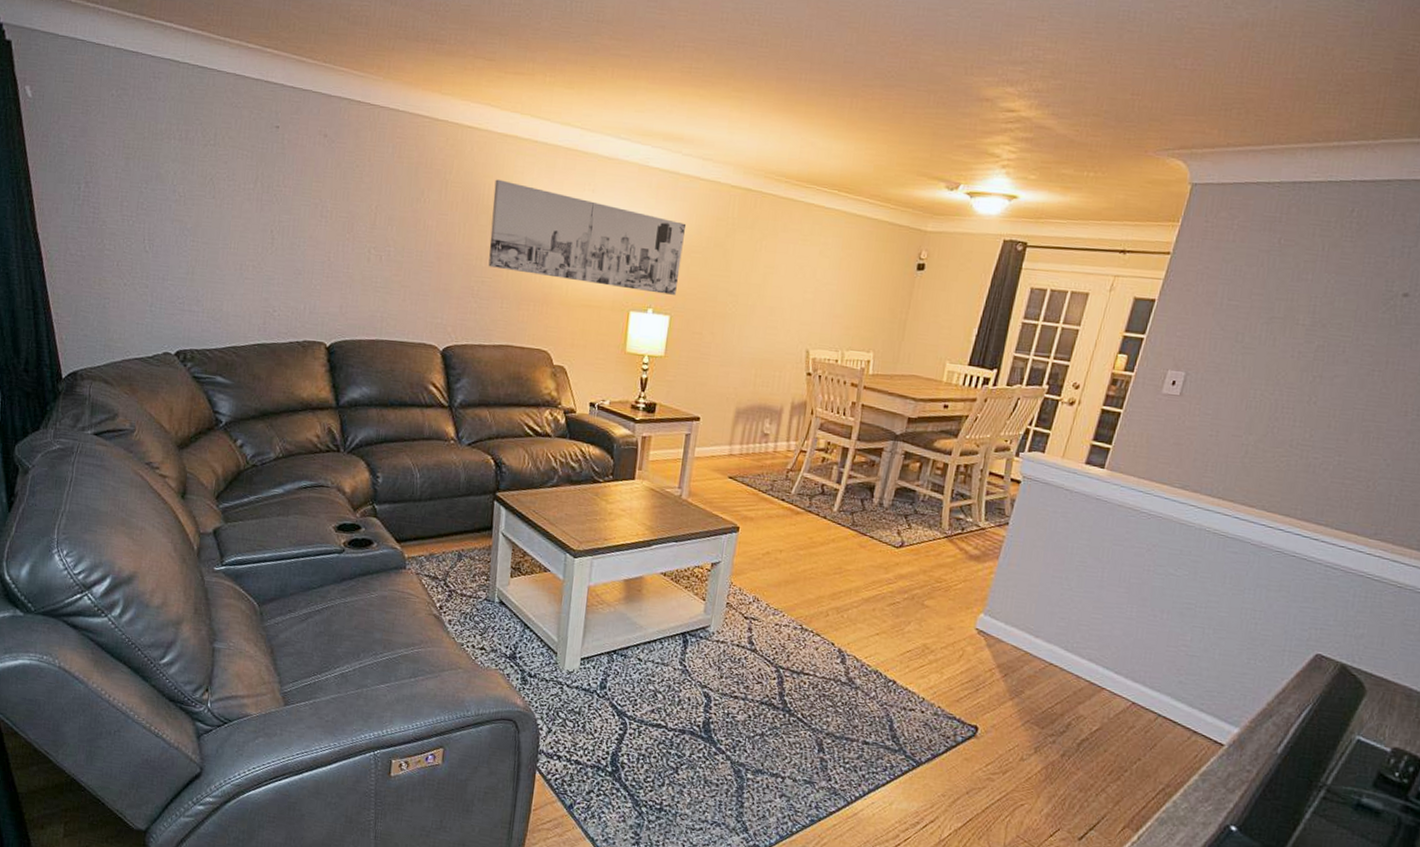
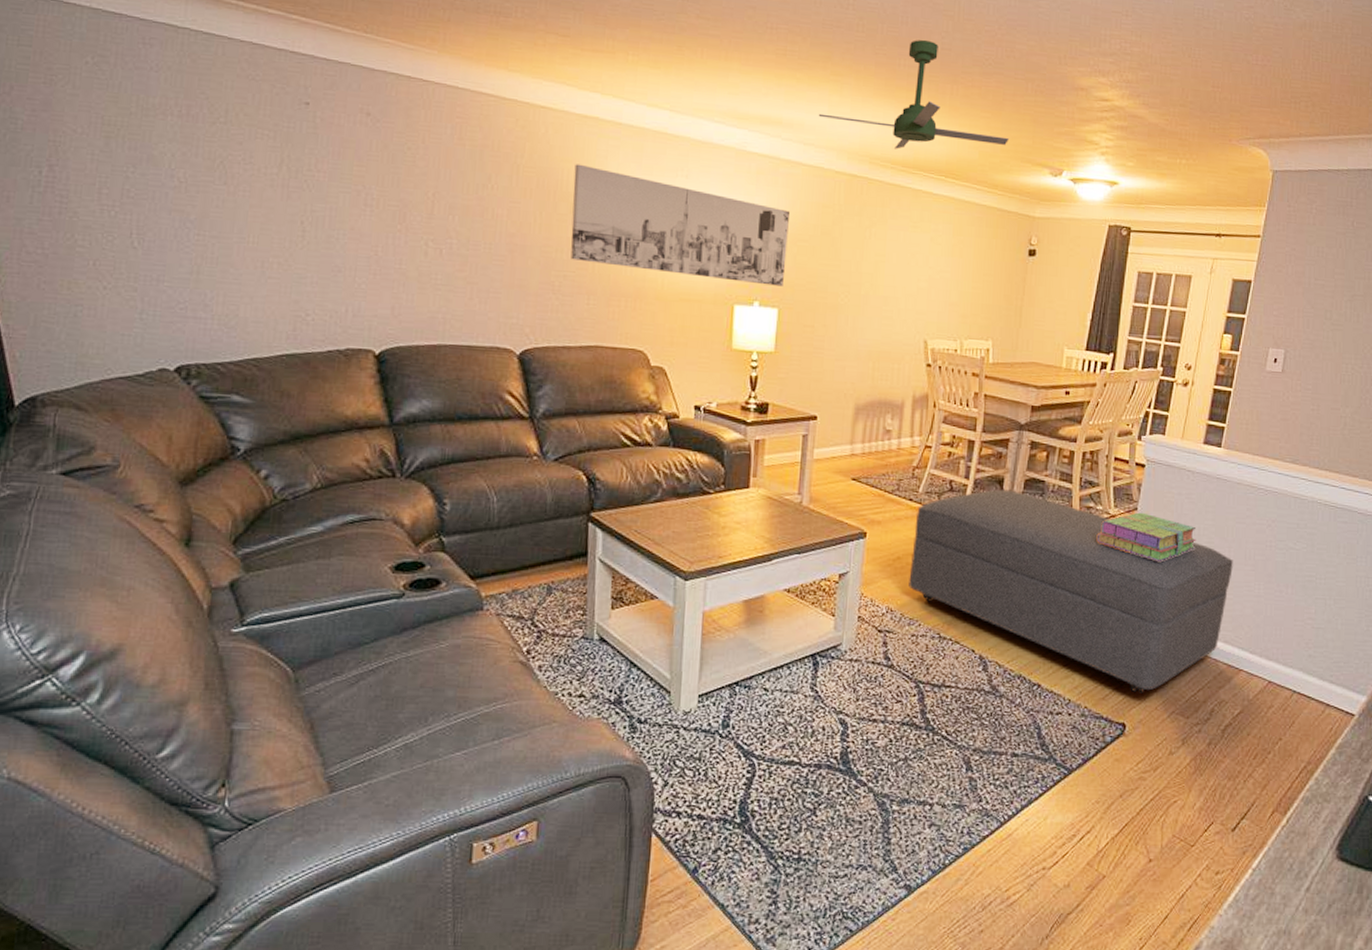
ceiling fan: none [718,53,906,164] -> present [818,39,1009,149]
ottoman: none [775,495,1106,700] -> present [909,489,1233,693]
stack of books: none [963,527,1069,576] -> present [1096,512,1196,561]

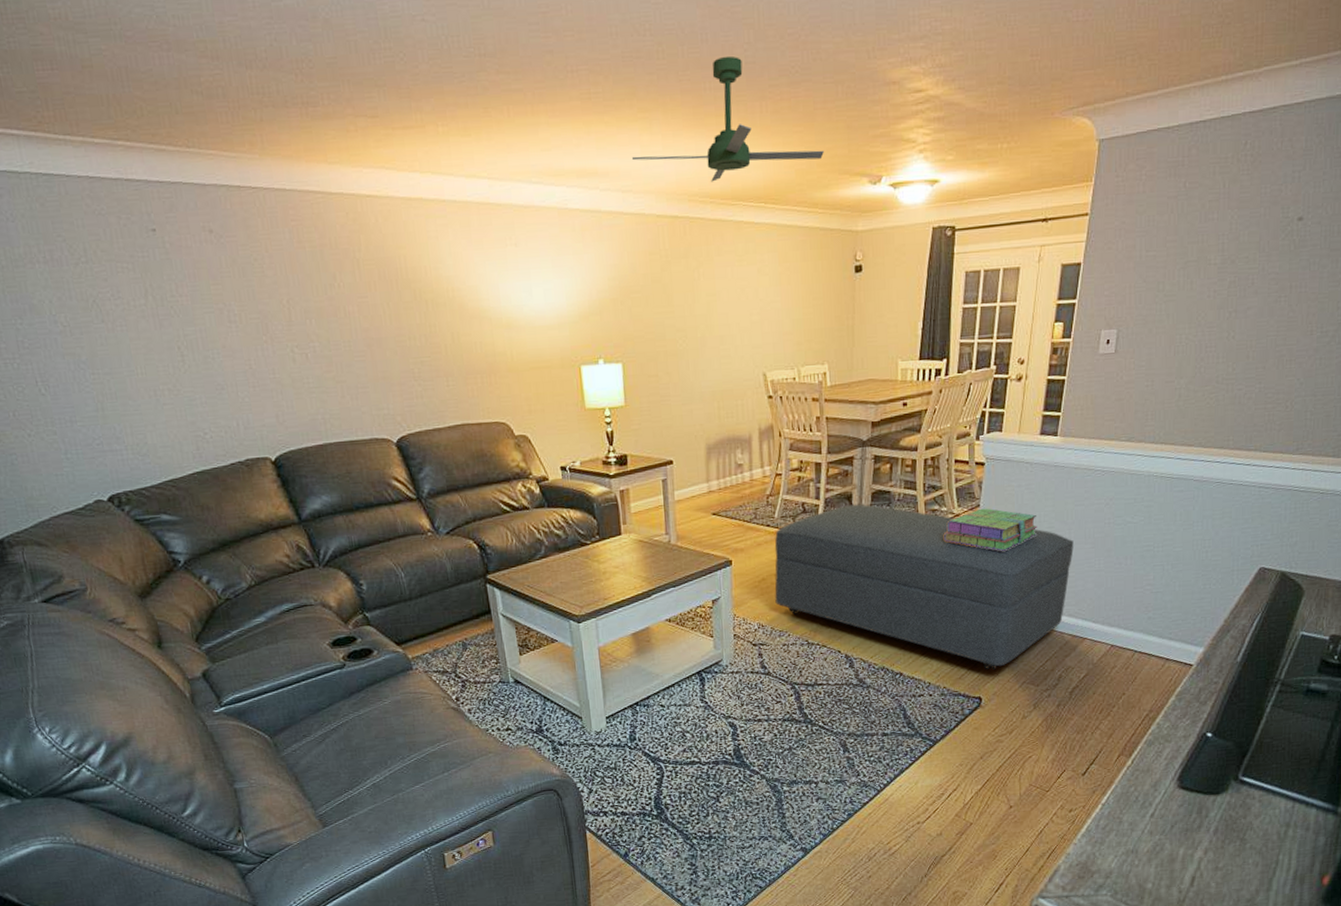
wall art: present [570,164,791,286] -> none [409,248,624,346]

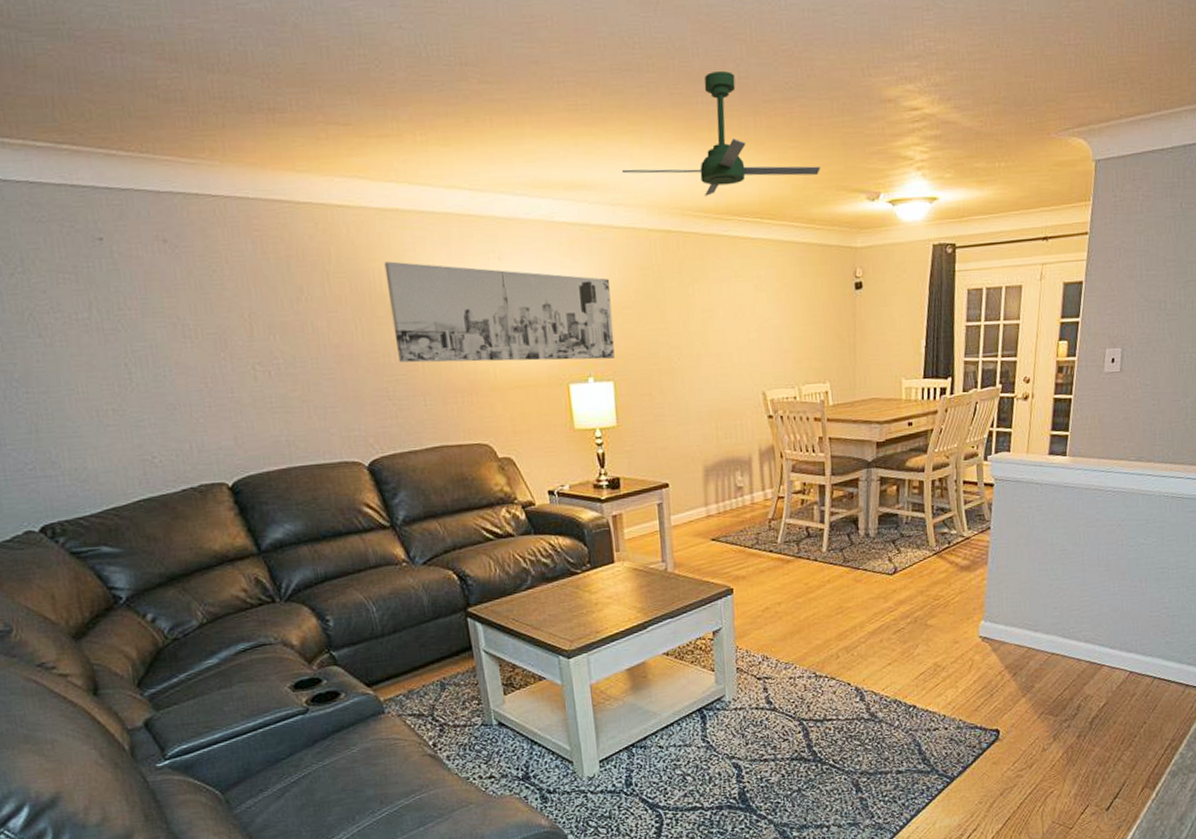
wall art: none [409,248,624,346] -> present [384,261,615,363]
ottoman: present [774,504,1074,670] -> none [778,527,1088,700]
stack of books: present [943,508,1038,551] -> none [953,530,1050,575]

